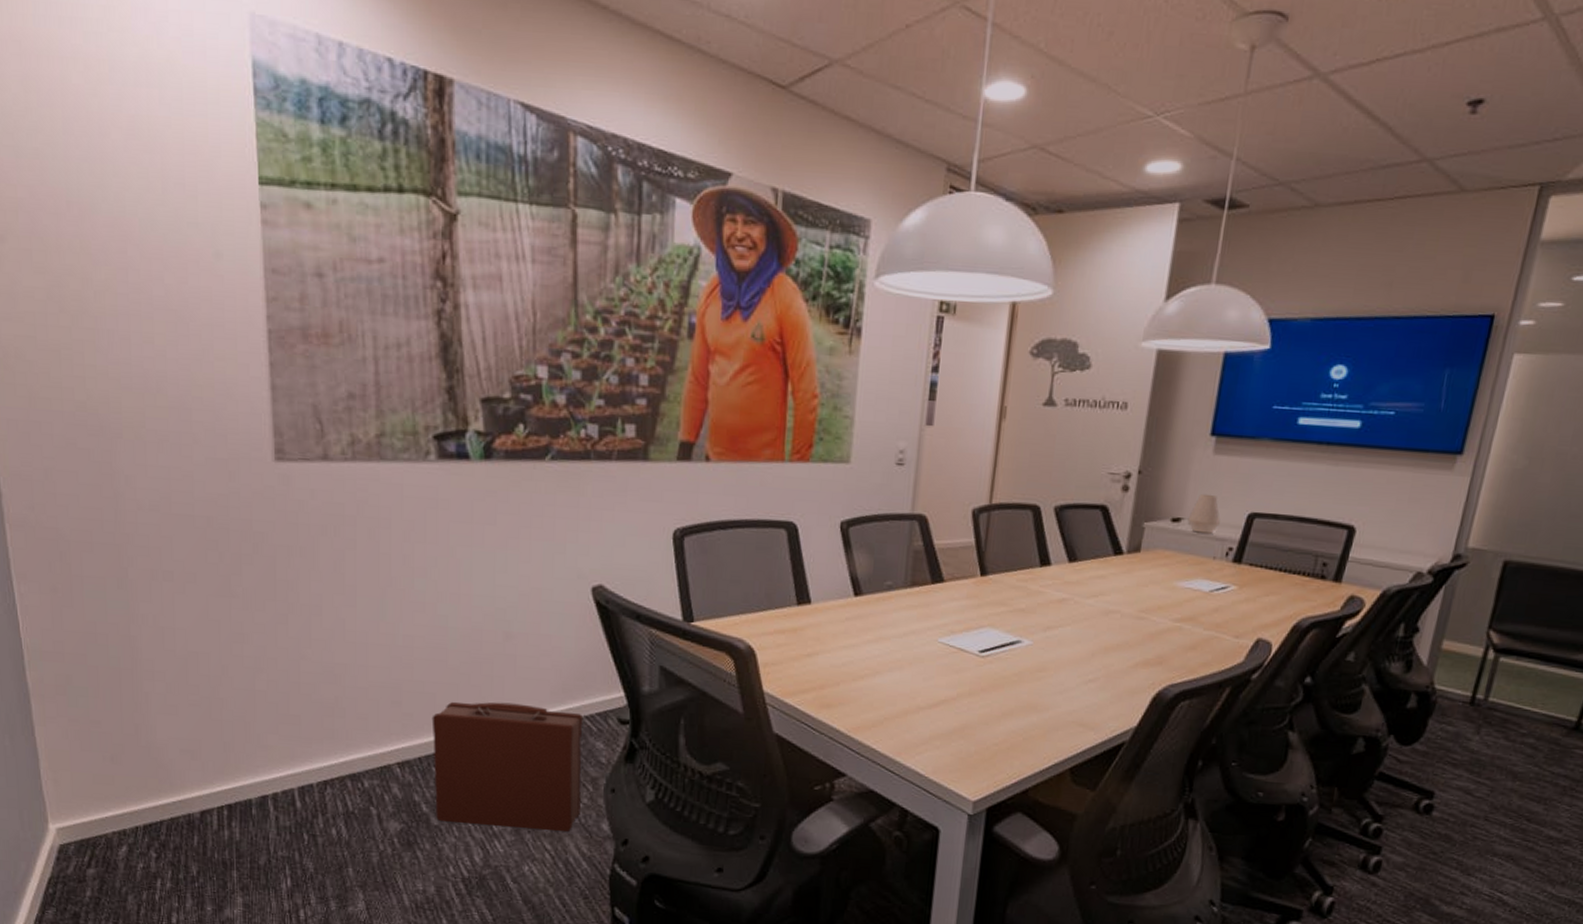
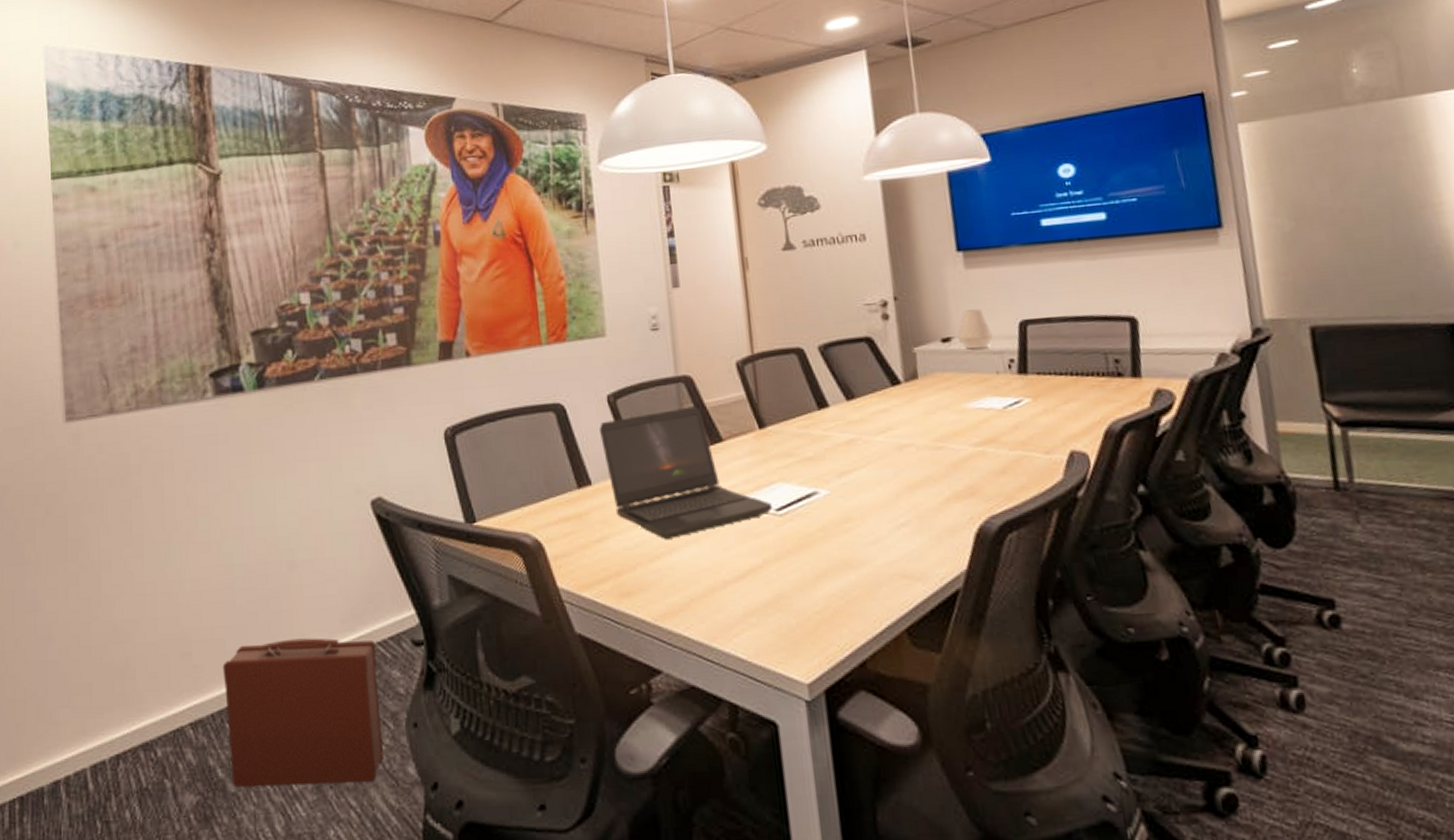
laptop computer: none [827,544,978,663] -> present [600,406,773,539]

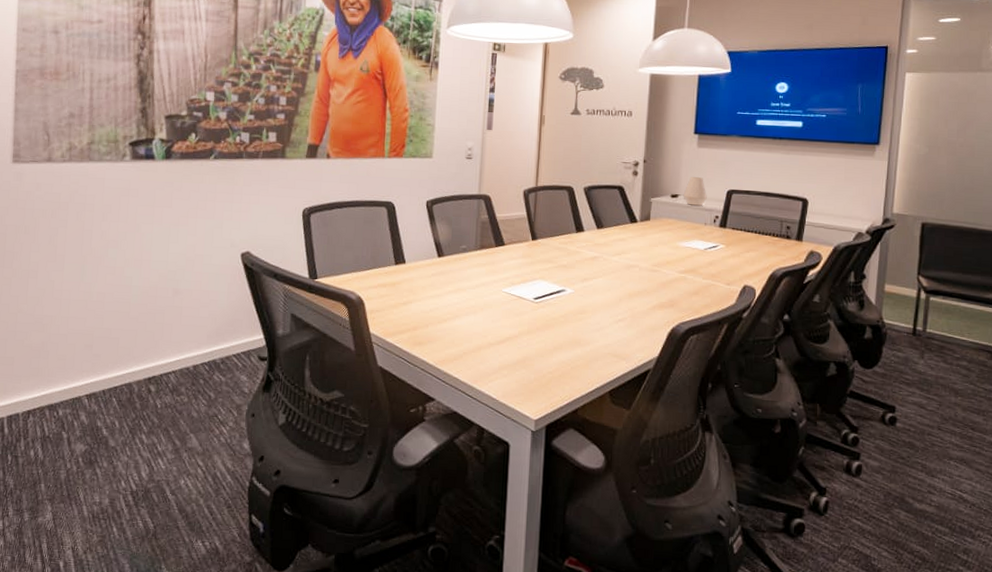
briefcase: present [222,638,383,787] -> none [113,344,231,450]
laptop computer: present [600,406,773,539] -> none [417,217,532,309]

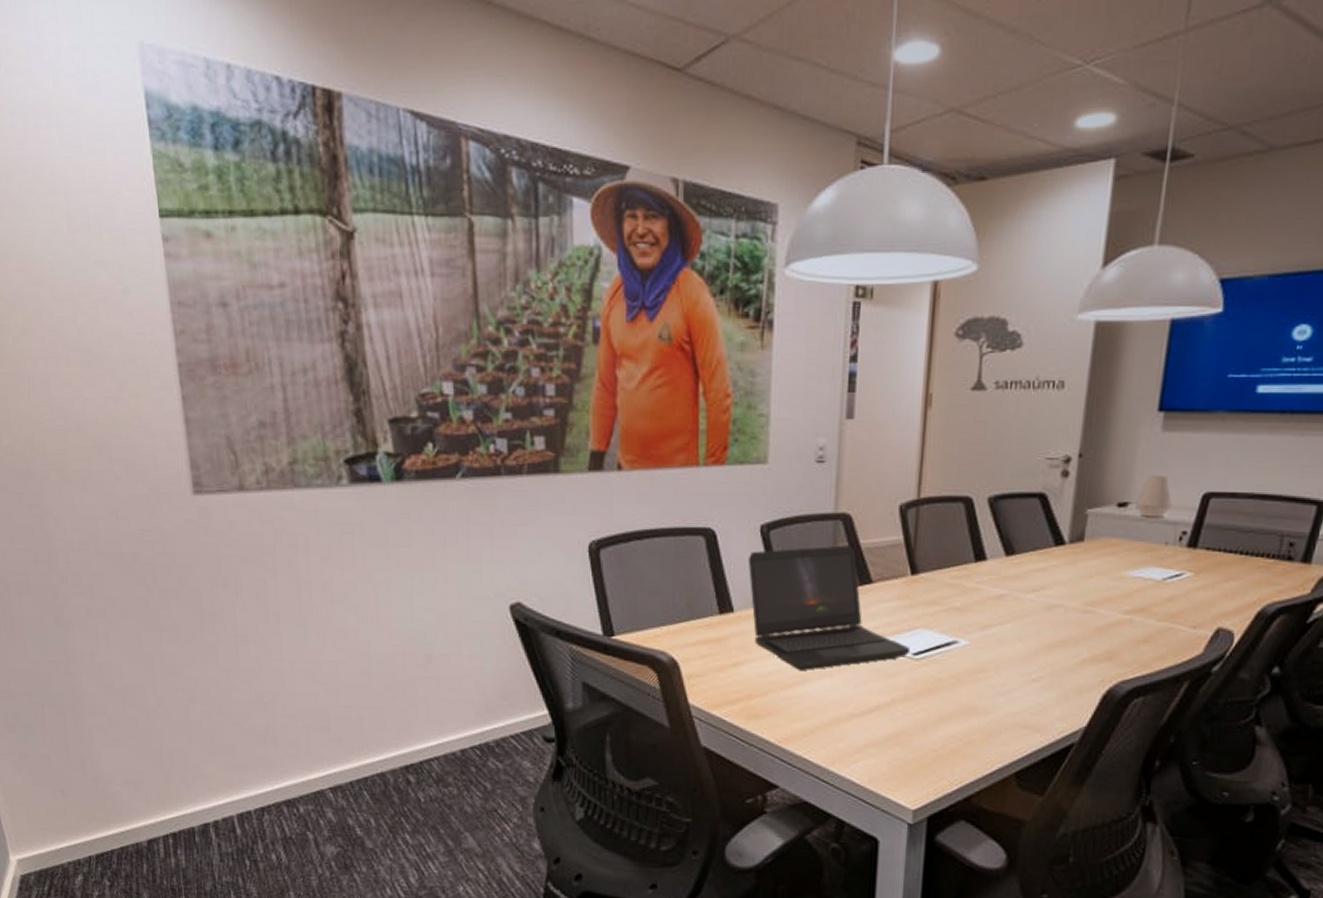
laptop computer: none [417,217,532,309] -> present [749,545,911,670]

